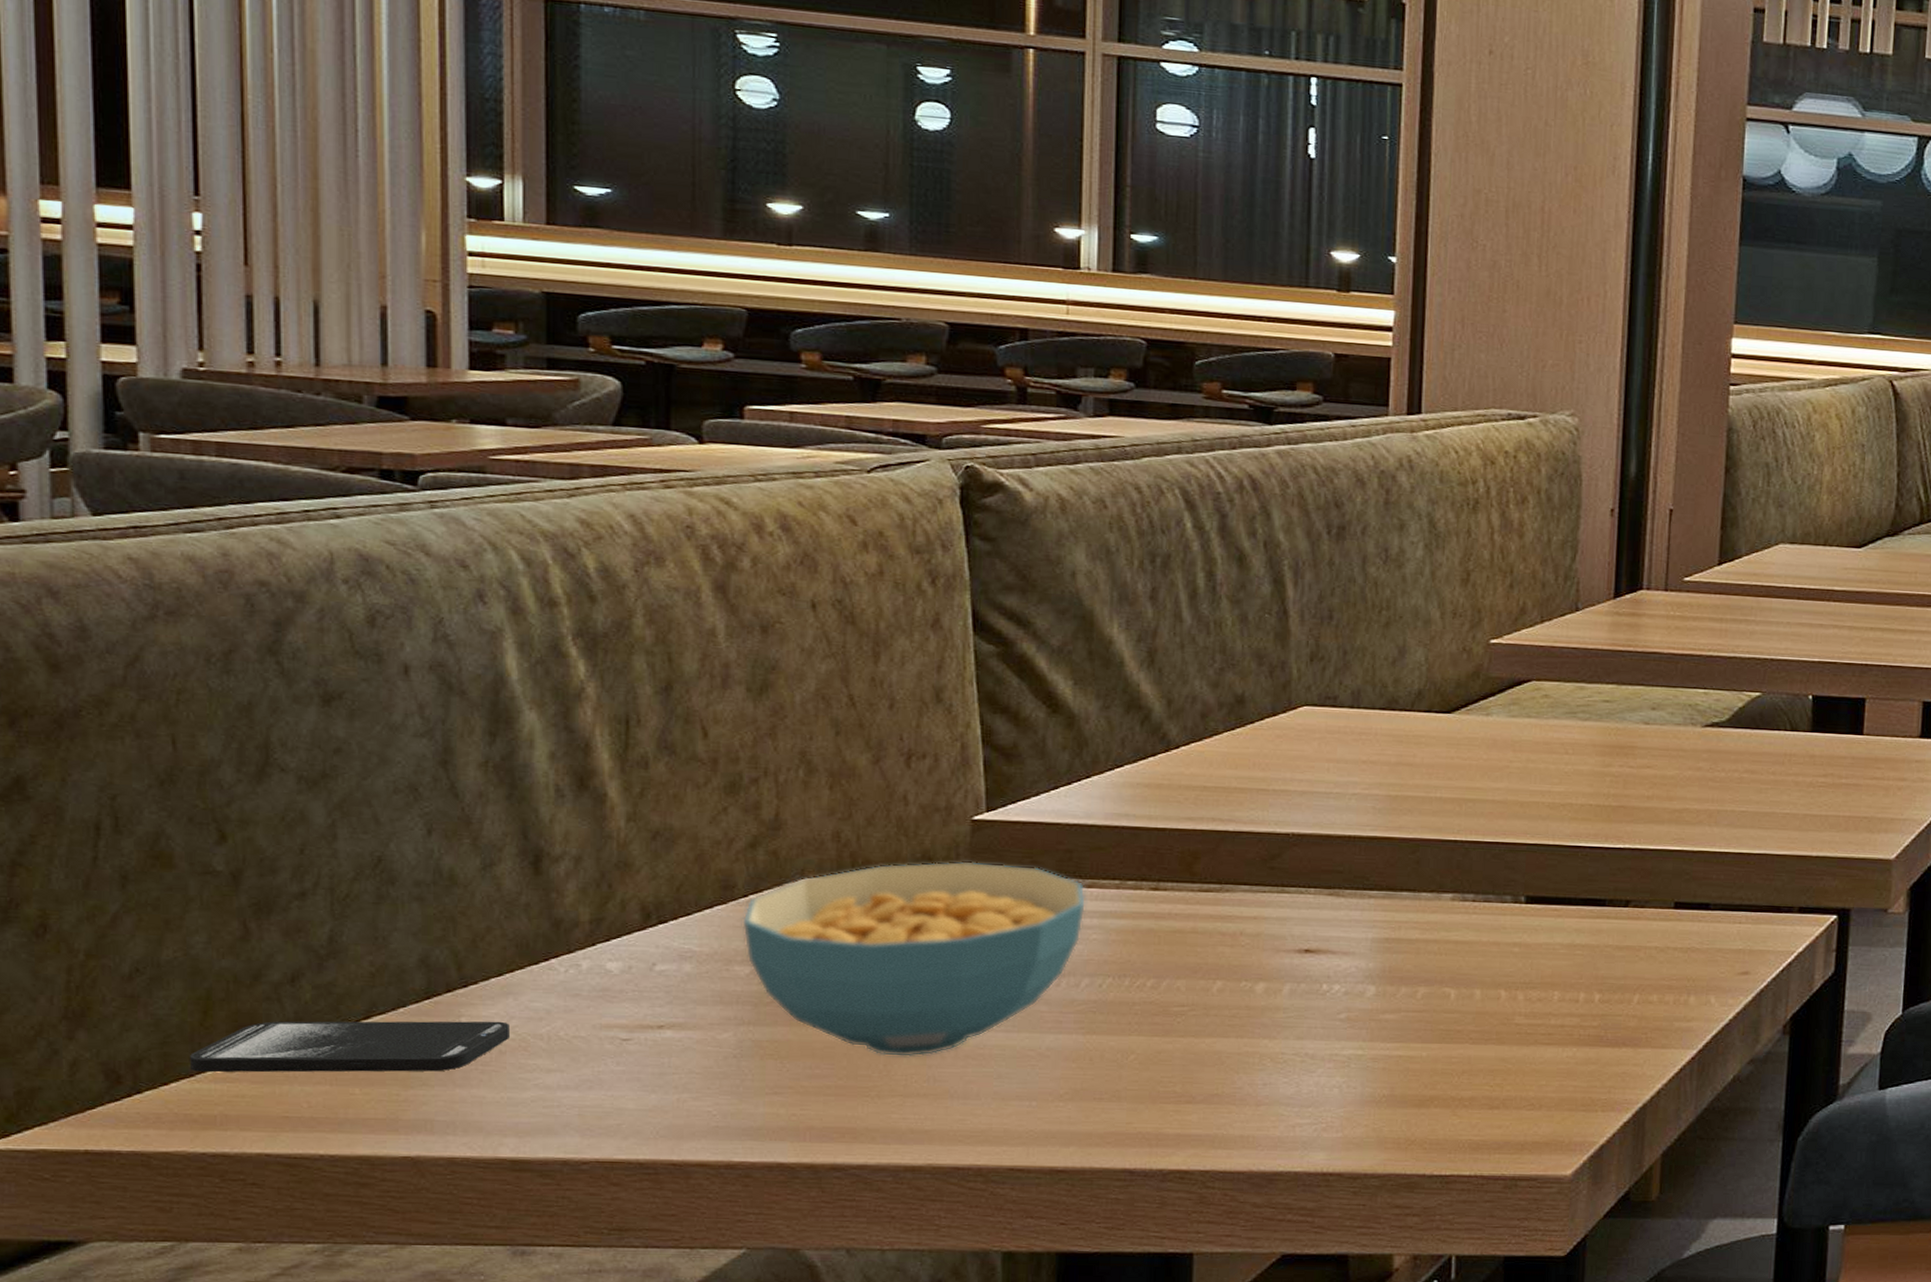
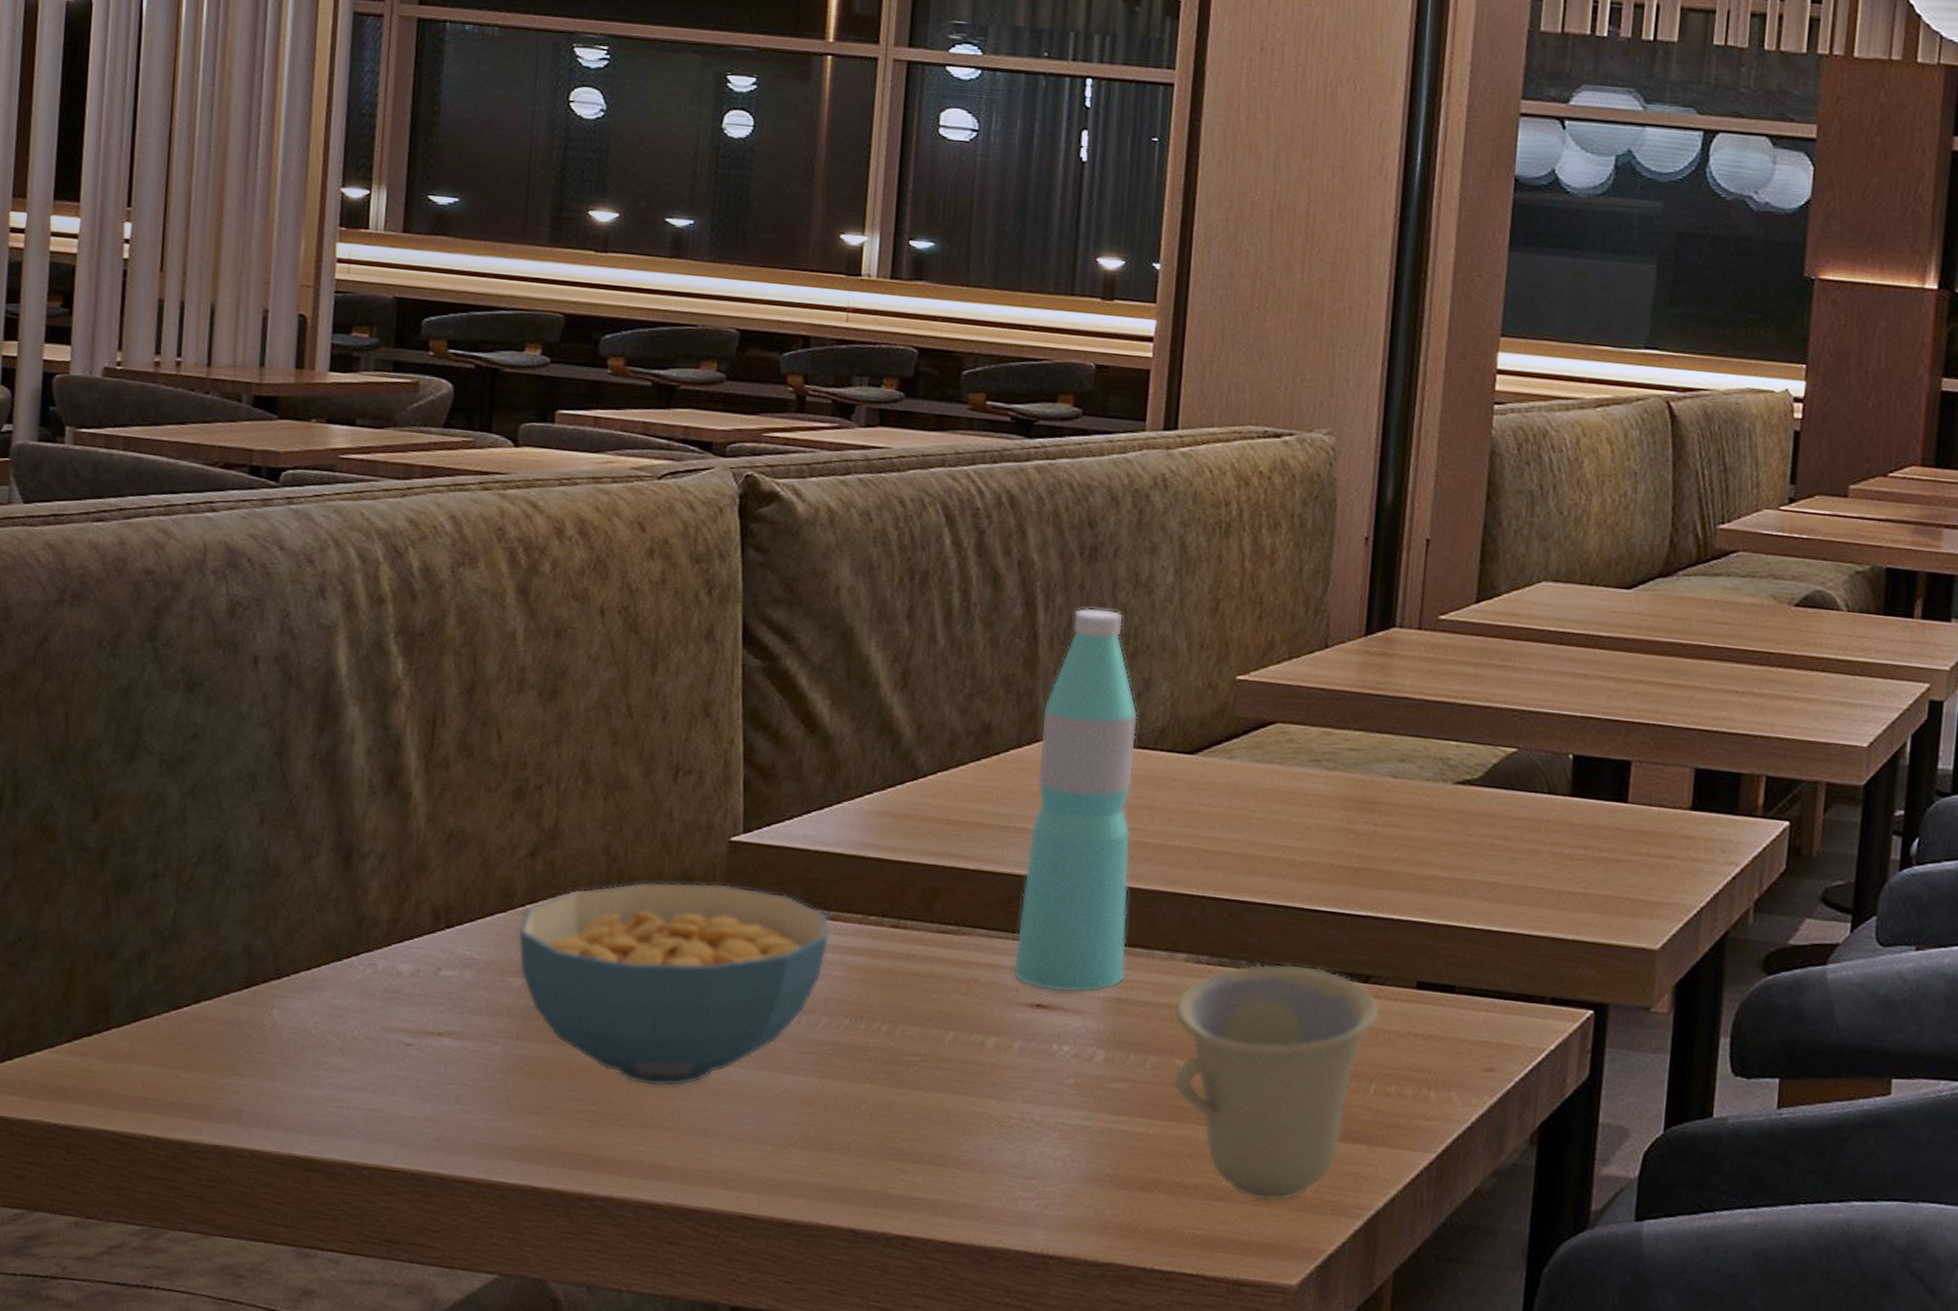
smartphone: present [190,1021,509,1073] -> none [52,998,313,1062]
water bottle: none [1278,582,1394,938] -> present [1012,607,1138,993]
cup: none [1443,895,1641,1106] -> present [1173,963,1381,1202]

